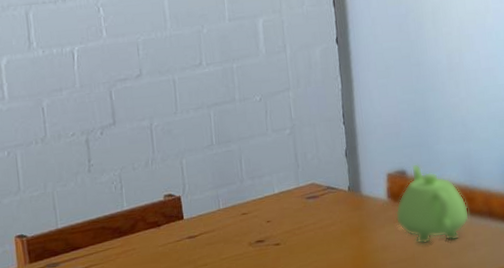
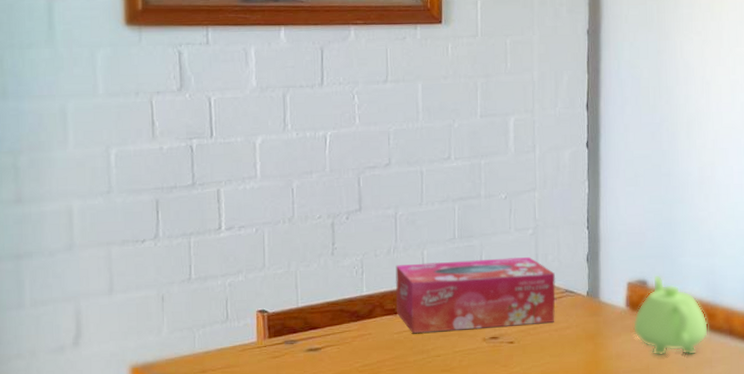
tissue box: none [155,157,319,245] -> present [395,257,556,334]

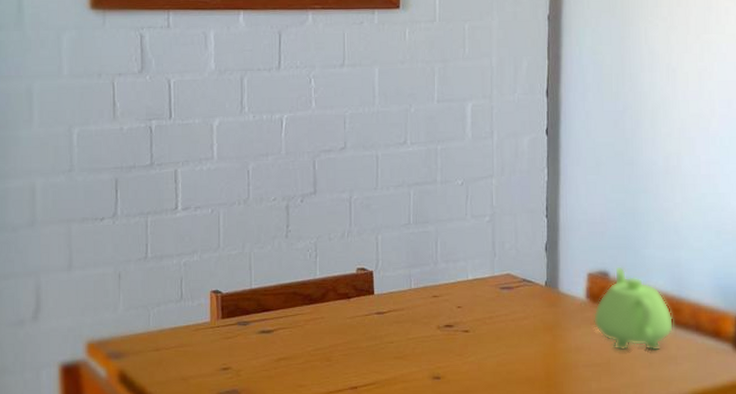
tissue box: present [395,257,556,334] -> none [348,244,513,319]

